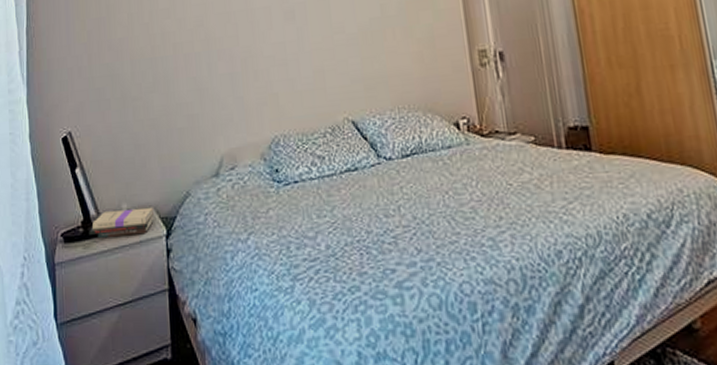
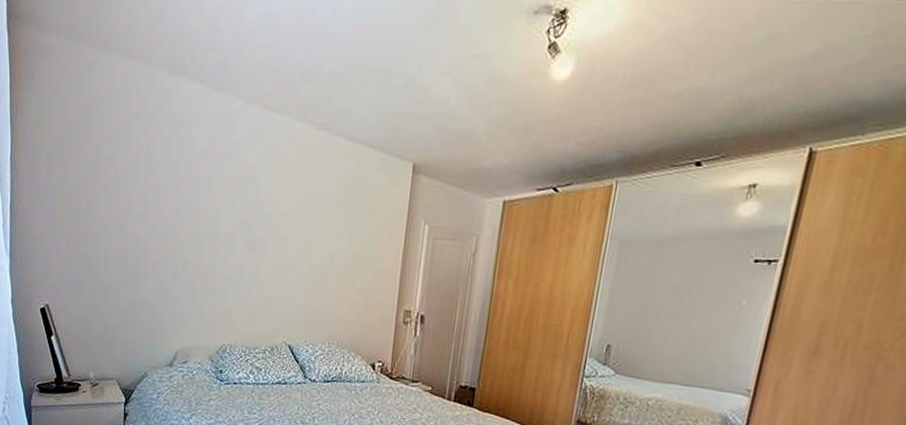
books: present [89,207,154,239] -> none [61,375,115,399]

